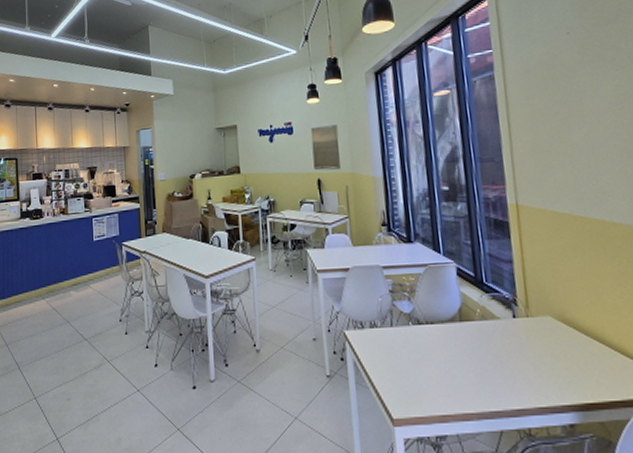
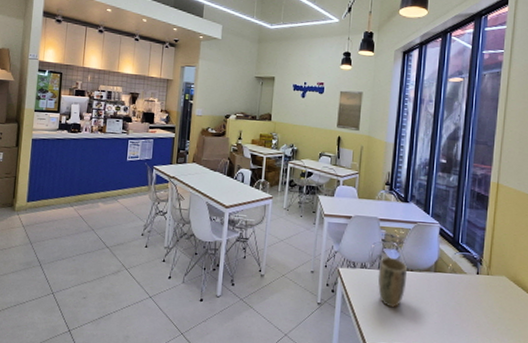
plant pot: none [390,310,429,371] -> present [378,256,407,308]

